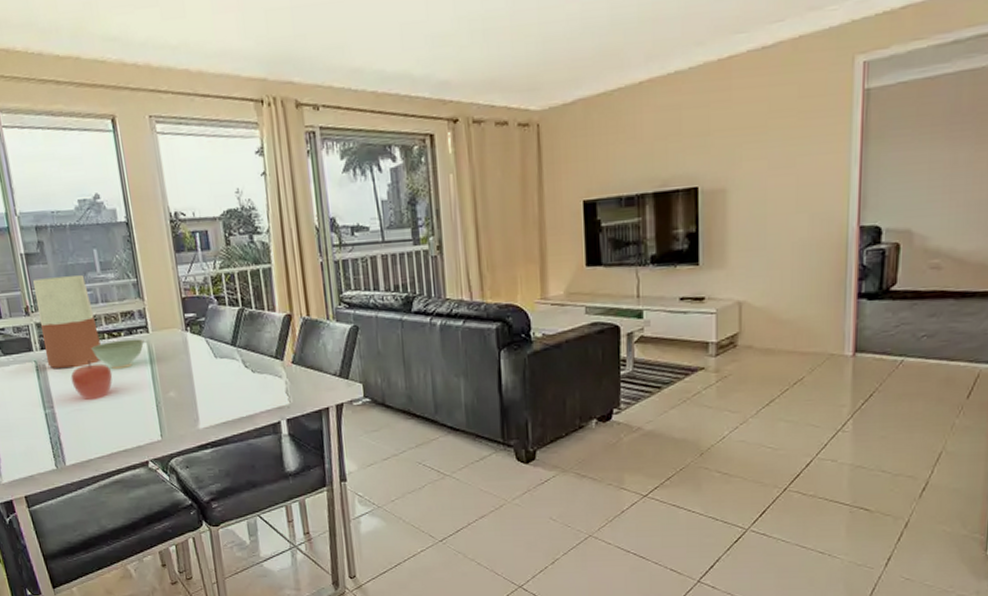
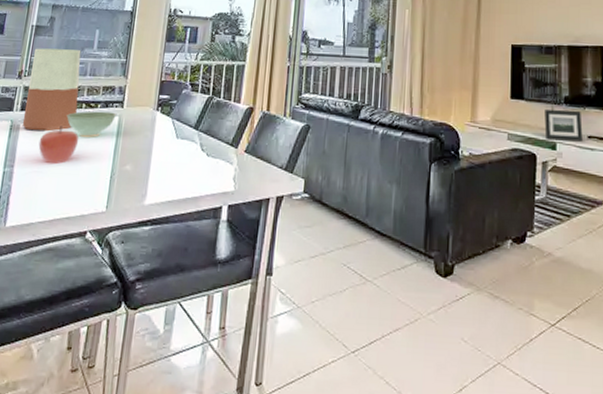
picture frame: none [628,271,674,308] -> present [544,110,583,142]

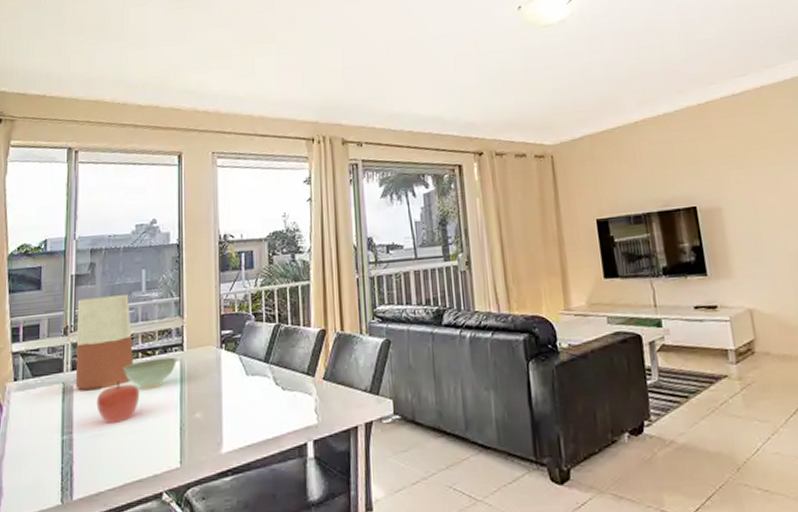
picture frame: present [544,110,583,142] -> none [643,281,689,317]

